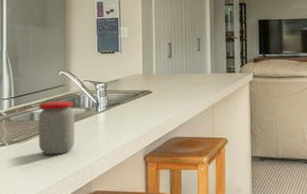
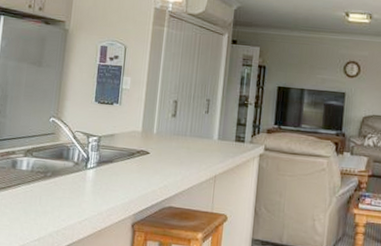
jar: present [38,100,75,155] -> none [17,149,62,210]

